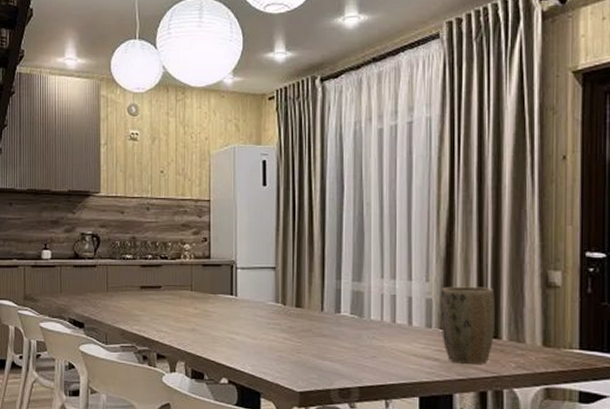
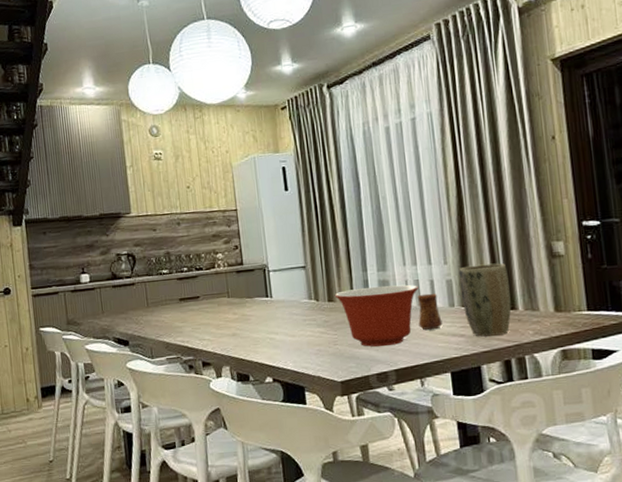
mixing bowl: none [303,296,395,361] -> present [334,284,418,347]
cup: none [390,310,416,350] -> present [417,293,443,330]

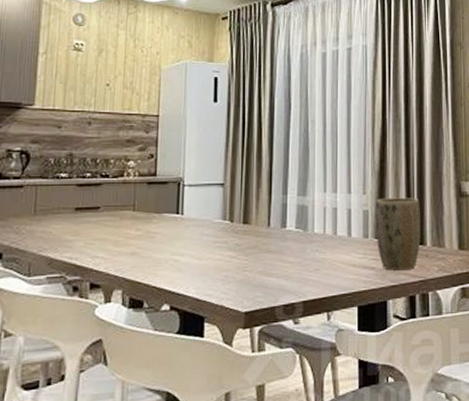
mixing bowl: present [334,284,418,347] -> none [250,211,336,275]
cup: present [417,293,443,330] -> none [332,222,355,261]

